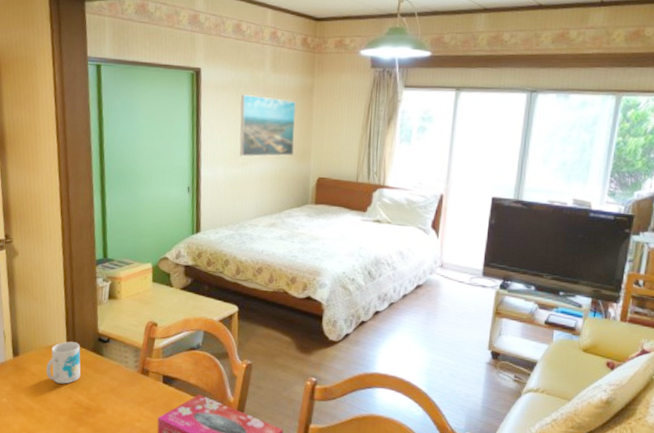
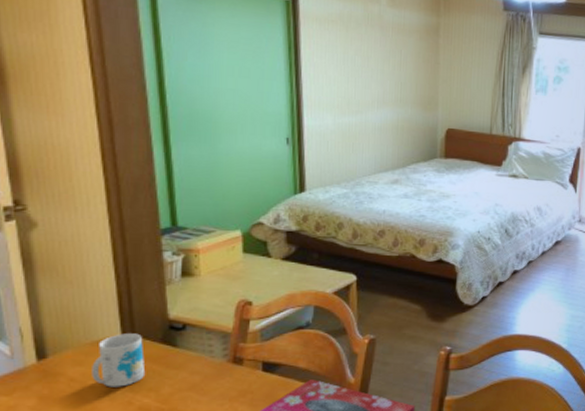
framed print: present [239,94,296,157] -> none [351,30,420,104]

